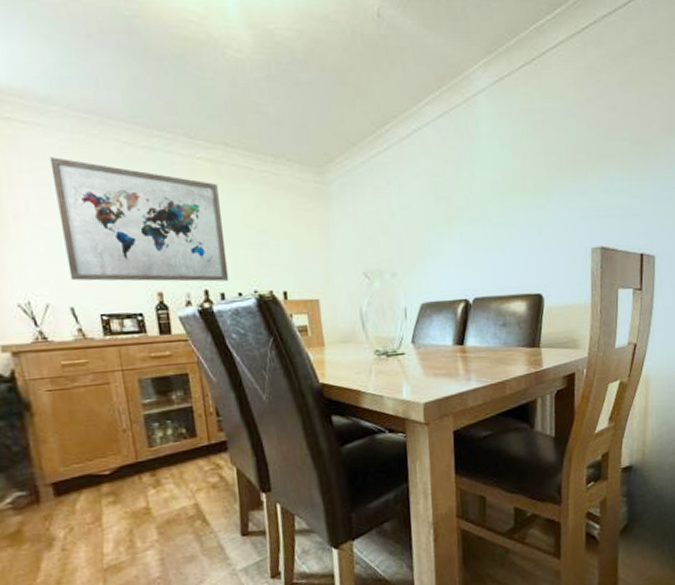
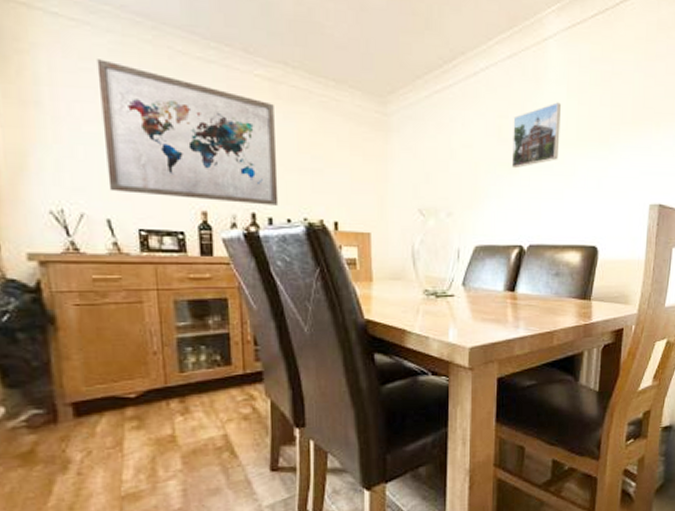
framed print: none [449,156,497,225] -> present [511,102,561,169]

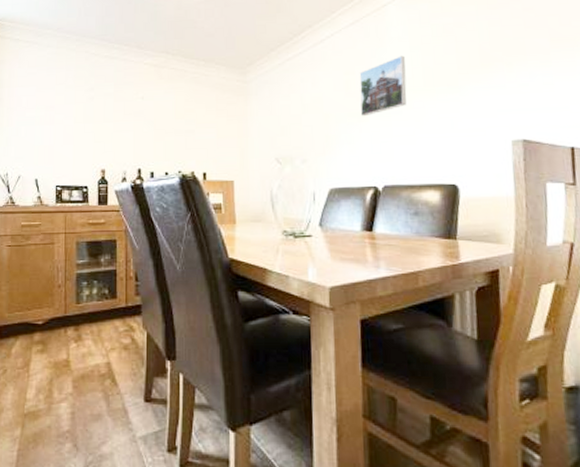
wall art: present [97,59,279,206] -> none [39,66,159,162]

